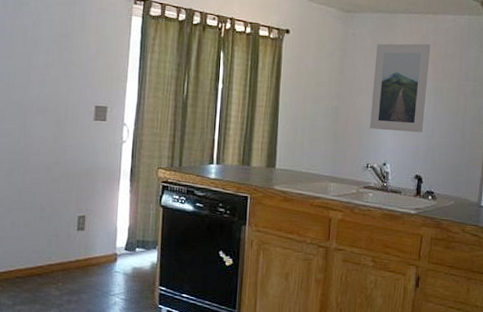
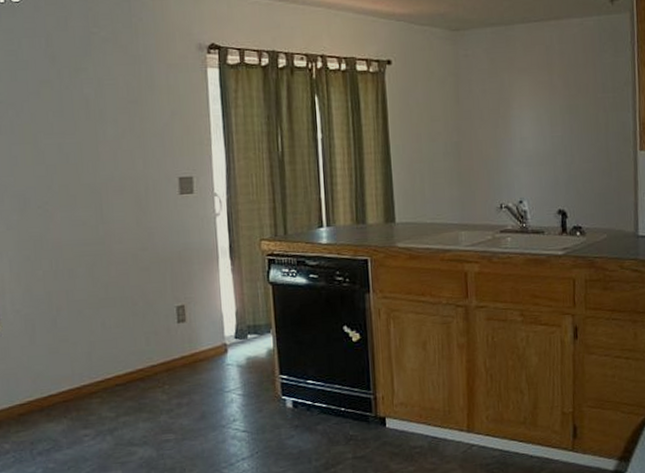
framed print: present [370,43,431,133] -> none [494,55,561,164]

